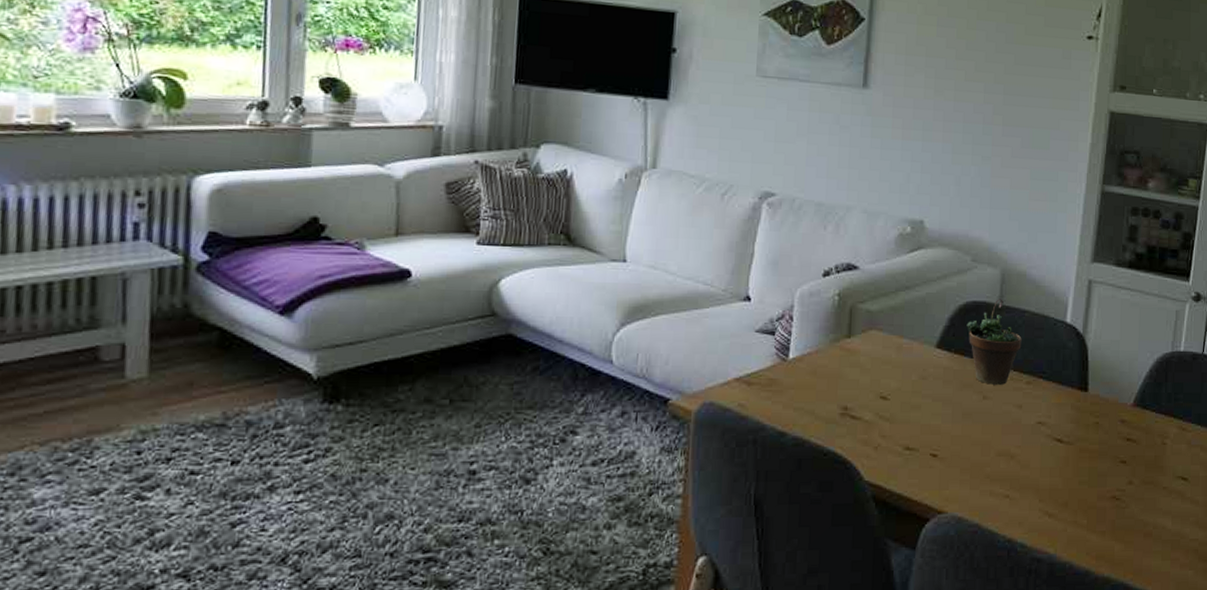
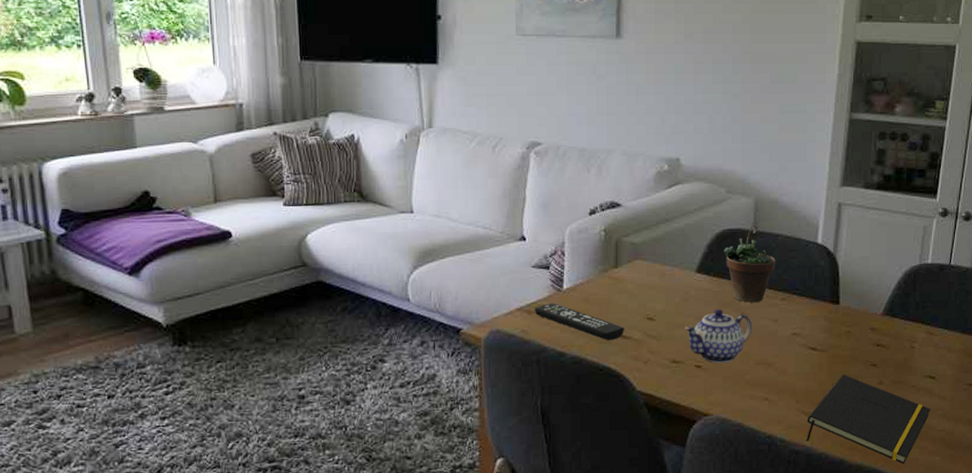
remote control: none [754,374,854,421] -> present [534,303,624,341]
teapot: none [921,390,995,453] -> present [685,308,752,364]
notepad: none [1050,471,1183,579] -> present [807,374,931,465]

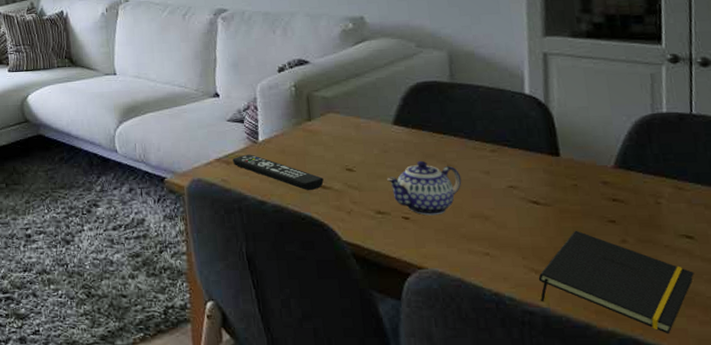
succulent plant: present [724,225,776,303] -> none [420,77,480,154]

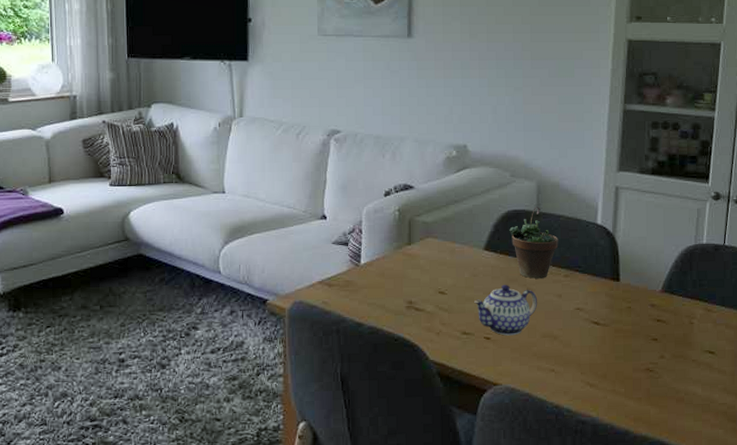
remote control: present [232,154,324,191] -> none [334,277,418,313]
succulent plant: none [420,77,480,154] -> present [509,207,559,279]
notepad: present [538,230,694,335] -> none [592,347,712,437]

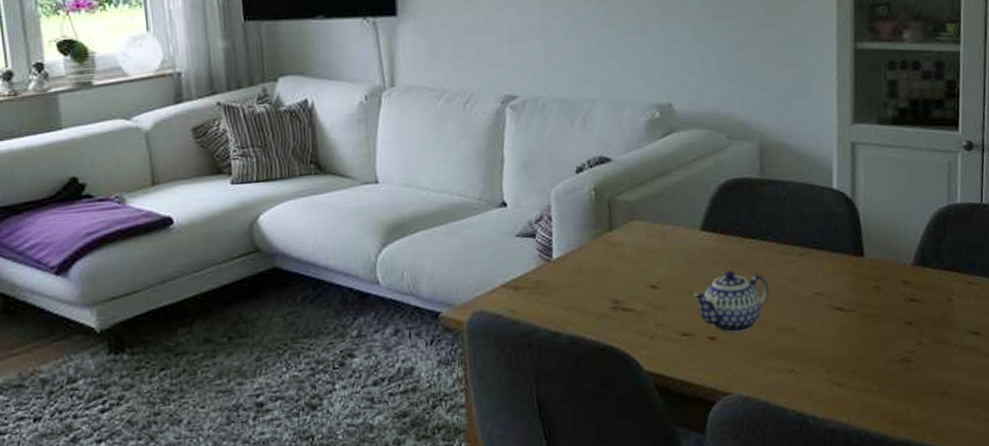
succulent plant: present [509,207,559,279] -> none [729,173,789,261]

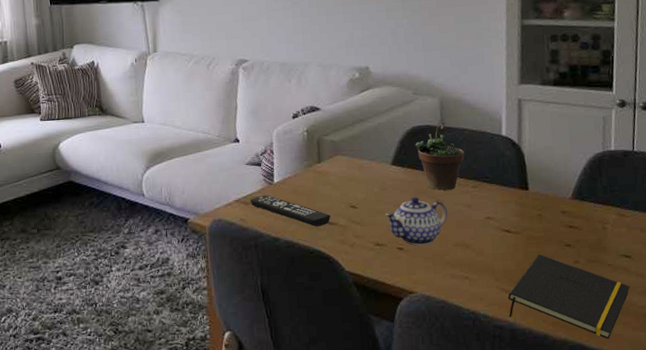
remote control: none [521,276,625,316] -> present [250,195,331,227]
succulent plant: none [729,173,789,261] -> present [415,122,465,191]
notepad: none [840,336,979,437] -> present [508,254,630,340]

